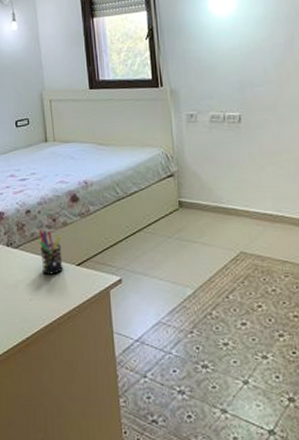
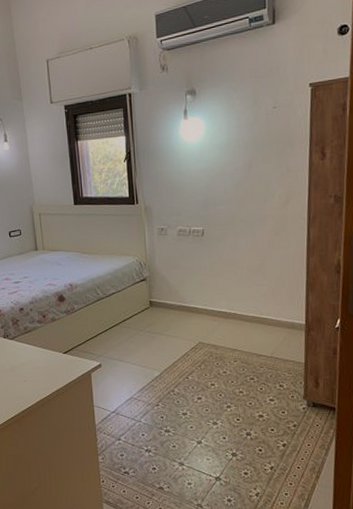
pen holder: present [39,230,63,275] -> none [31,324,52,361]

